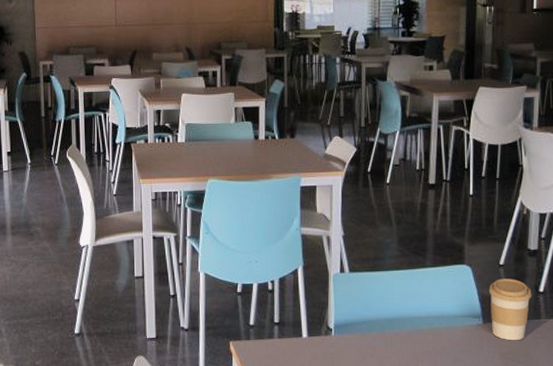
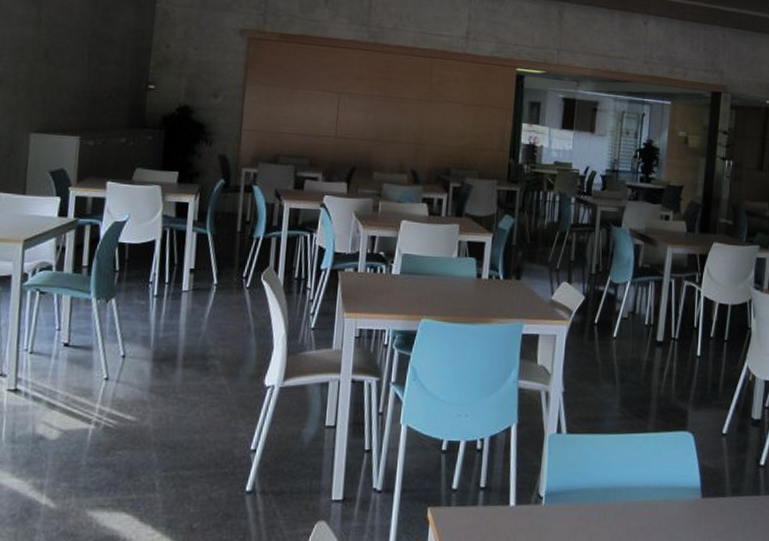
coffee cup: present [488,278,532,341] -> none [709,449,753,518]

